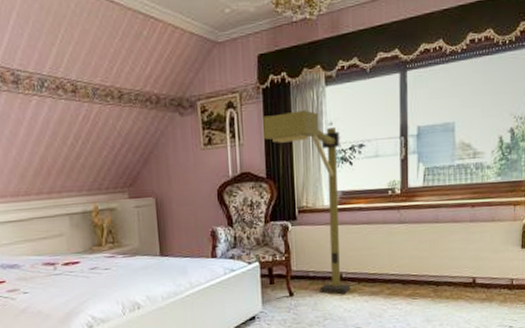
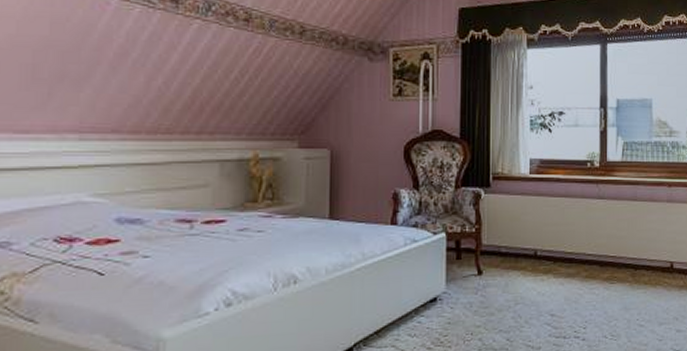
floor lamp: present [263,110,350,295] -> none [459,70,545,276]

